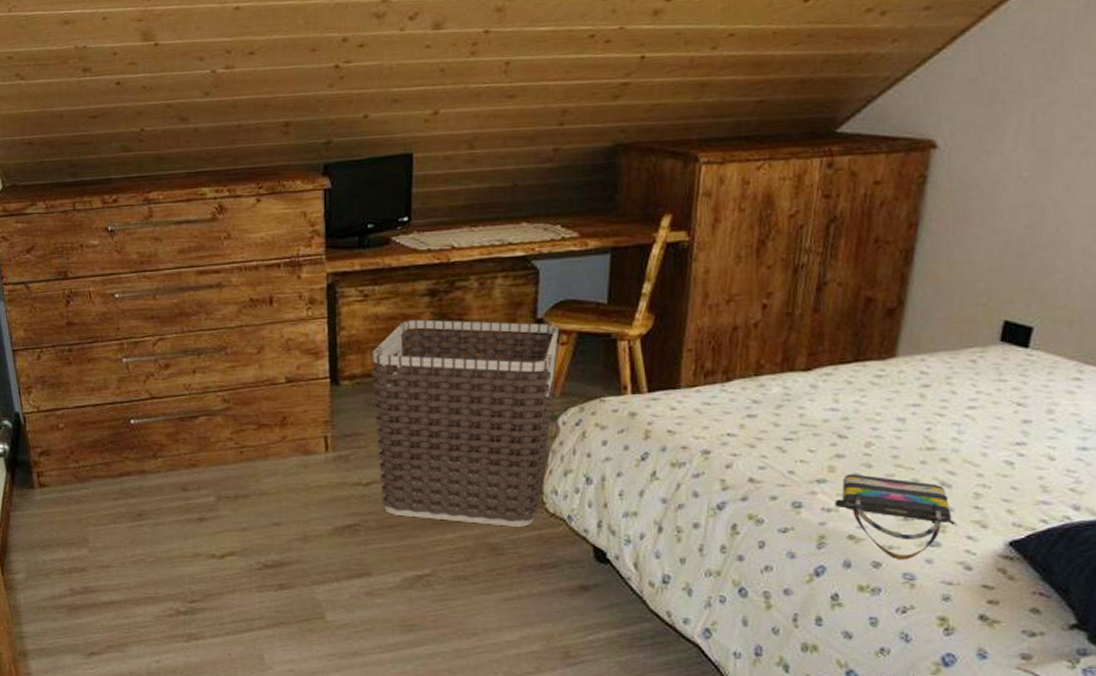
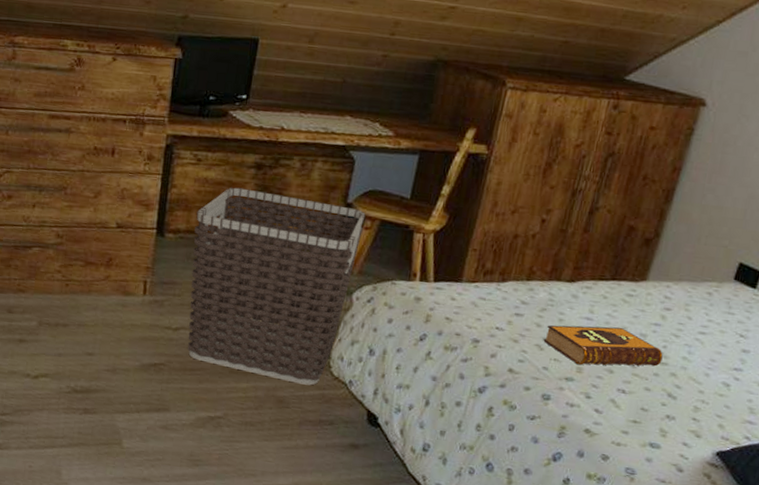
hardback book: none [784,414,928,464] -> present [543,325,663,367]
tote bag: present [834,474,957,560] -> none [577,376,676,457]

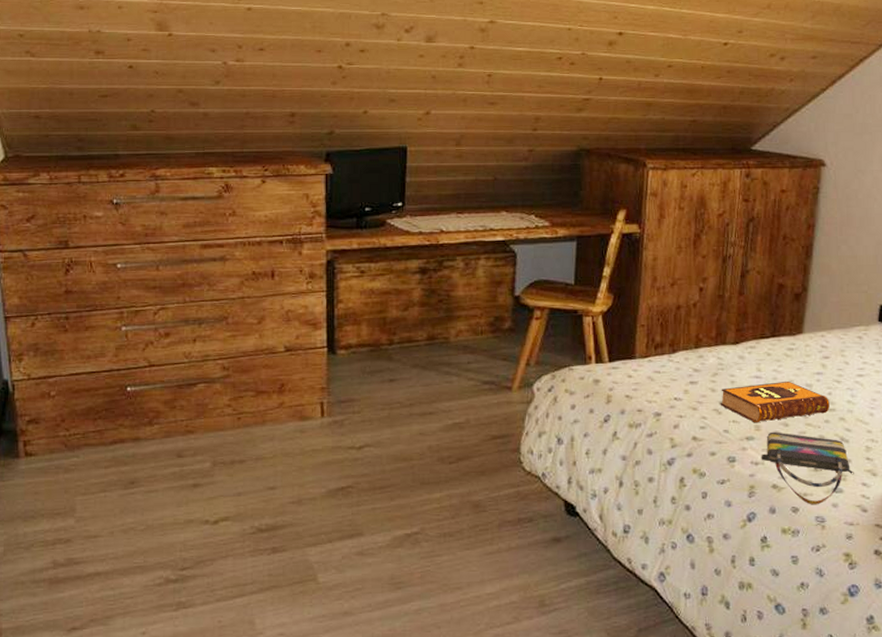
clothes hamper: present [188,187,366,386] -> none [366,294,534,485]
tote bag: none [577,376,676,457] -> present [761,431,854,505]

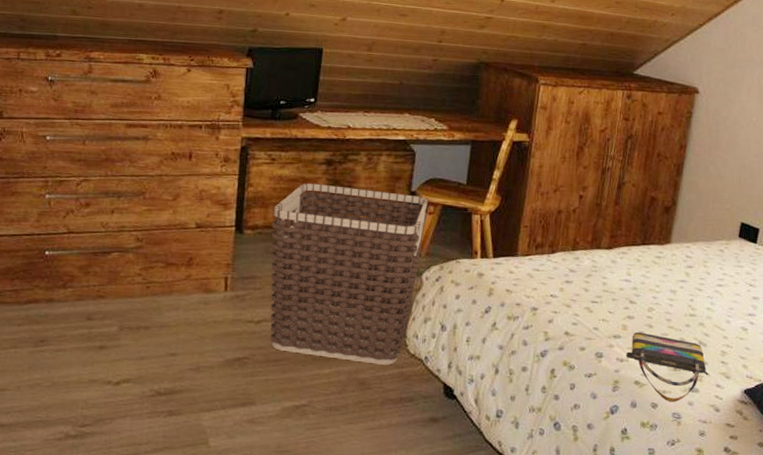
clothes hamper: none [366,294,534,485] -> present [270,183,429,365]
hardback book: present [720,380,830,423] -> none [591,286,691,323]

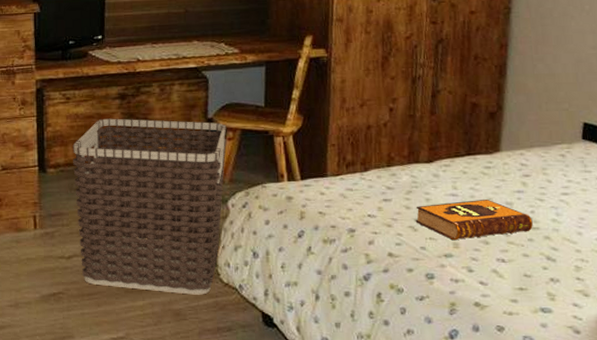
hardback book: none [591,286,691,323] -> present [415,198,533,241]
tote bag: present [626,332,710,402] -> none [460,249,564,325]

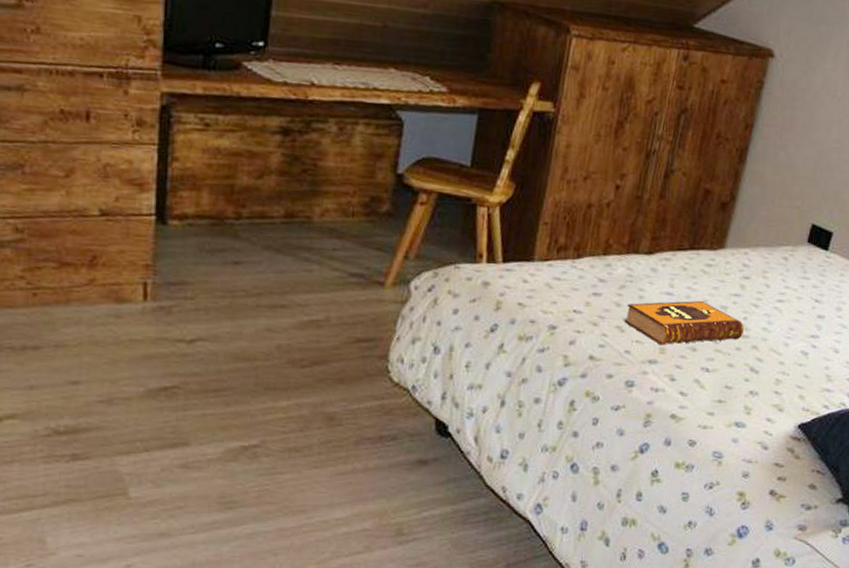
clothes hamper: present [72,118,227,295] -> none [206,158,420,396]

